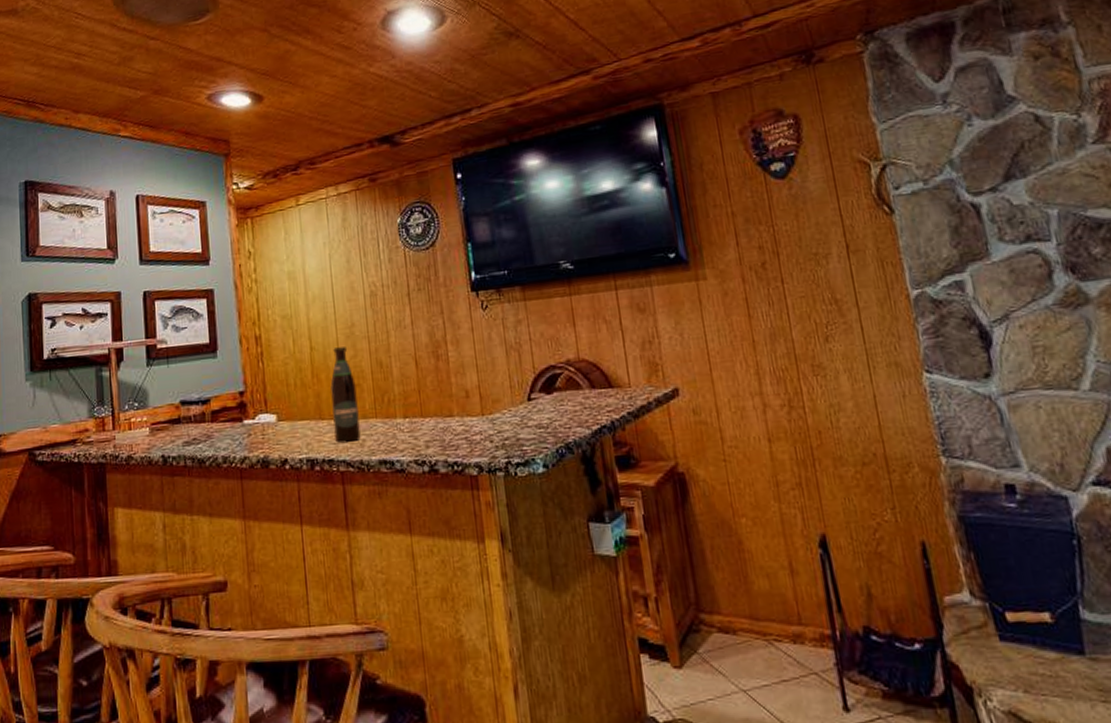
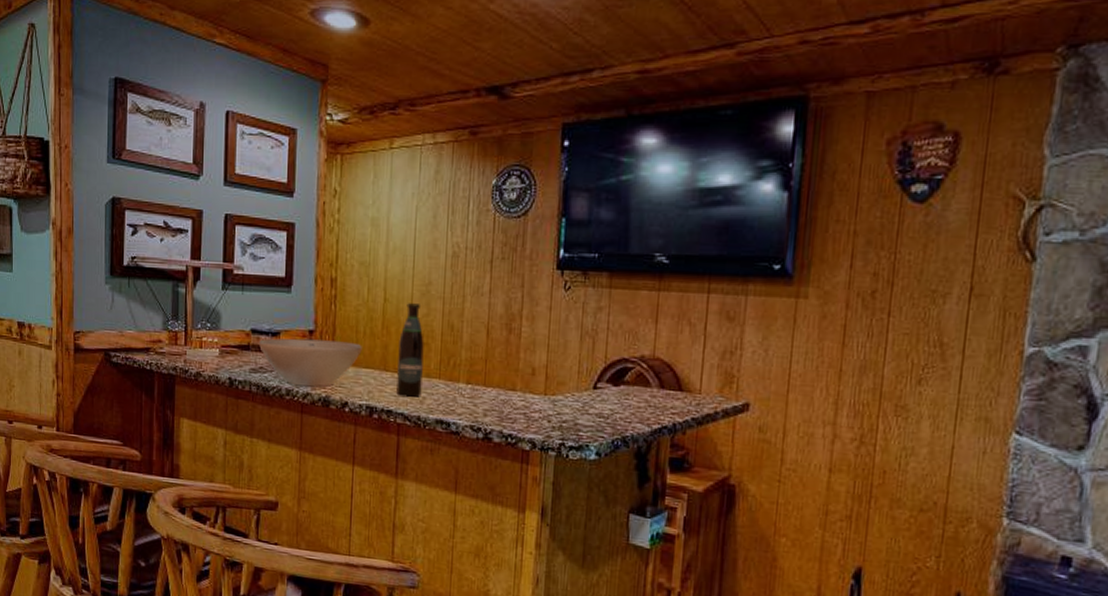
bowl: none [190,396,296,452] -> present [259,338,363,388]

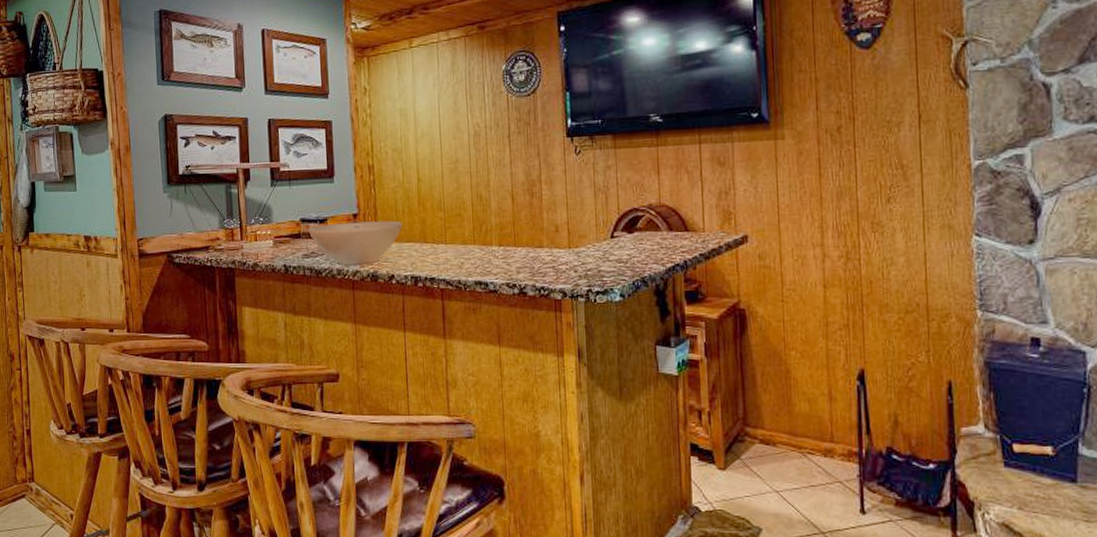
bottle: present [396,303,424,399] -> none [434,180,460,265]

